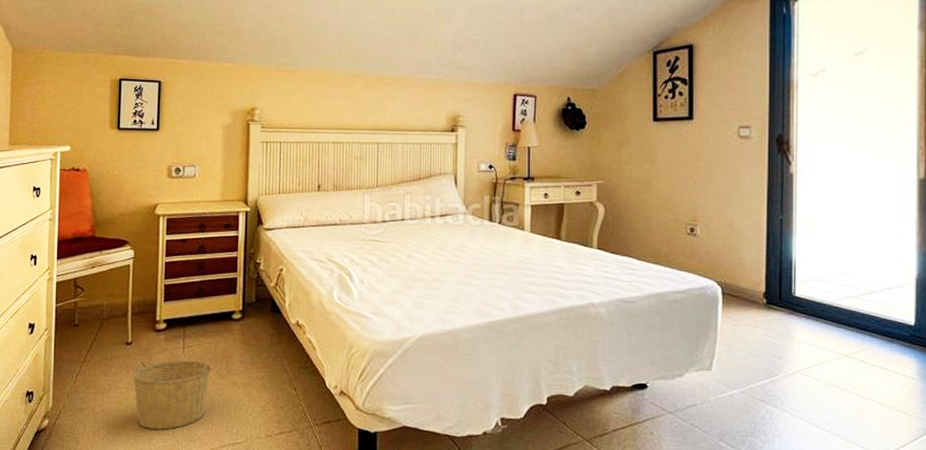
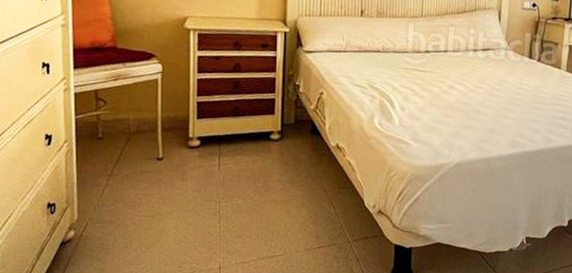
basket: present [133,360,211,430] -> none [165,176,249,243]

